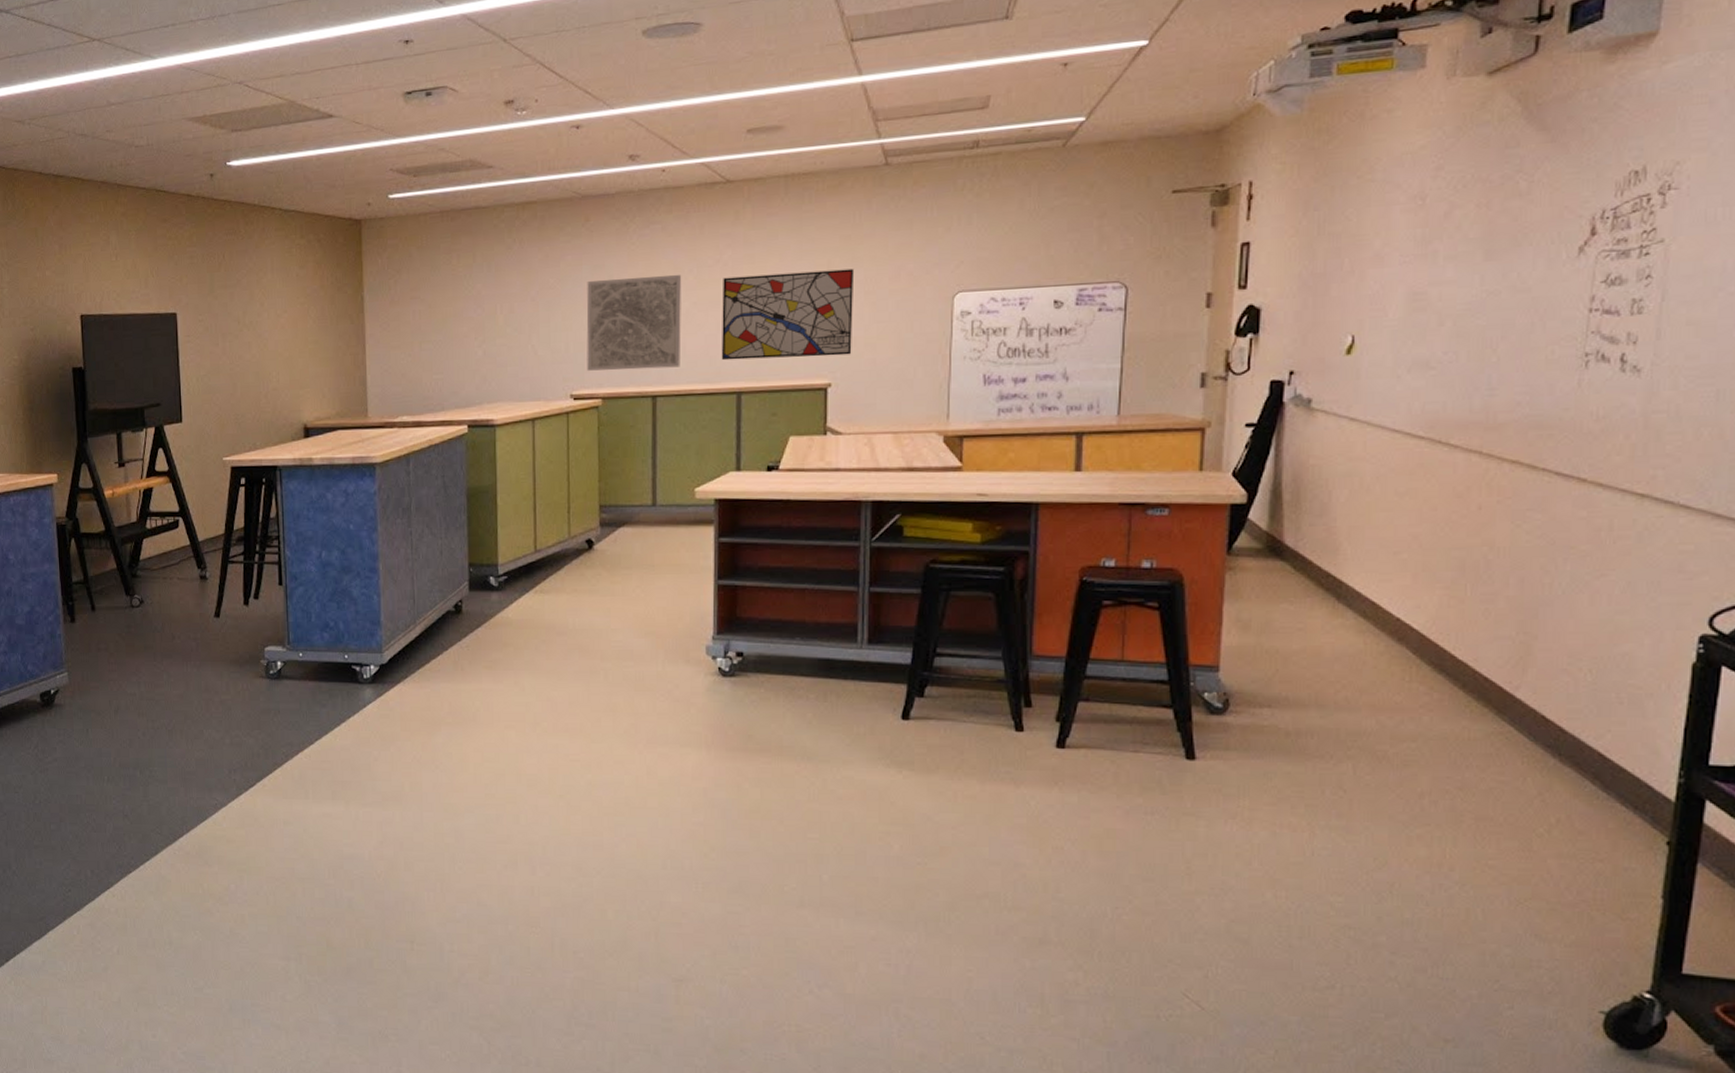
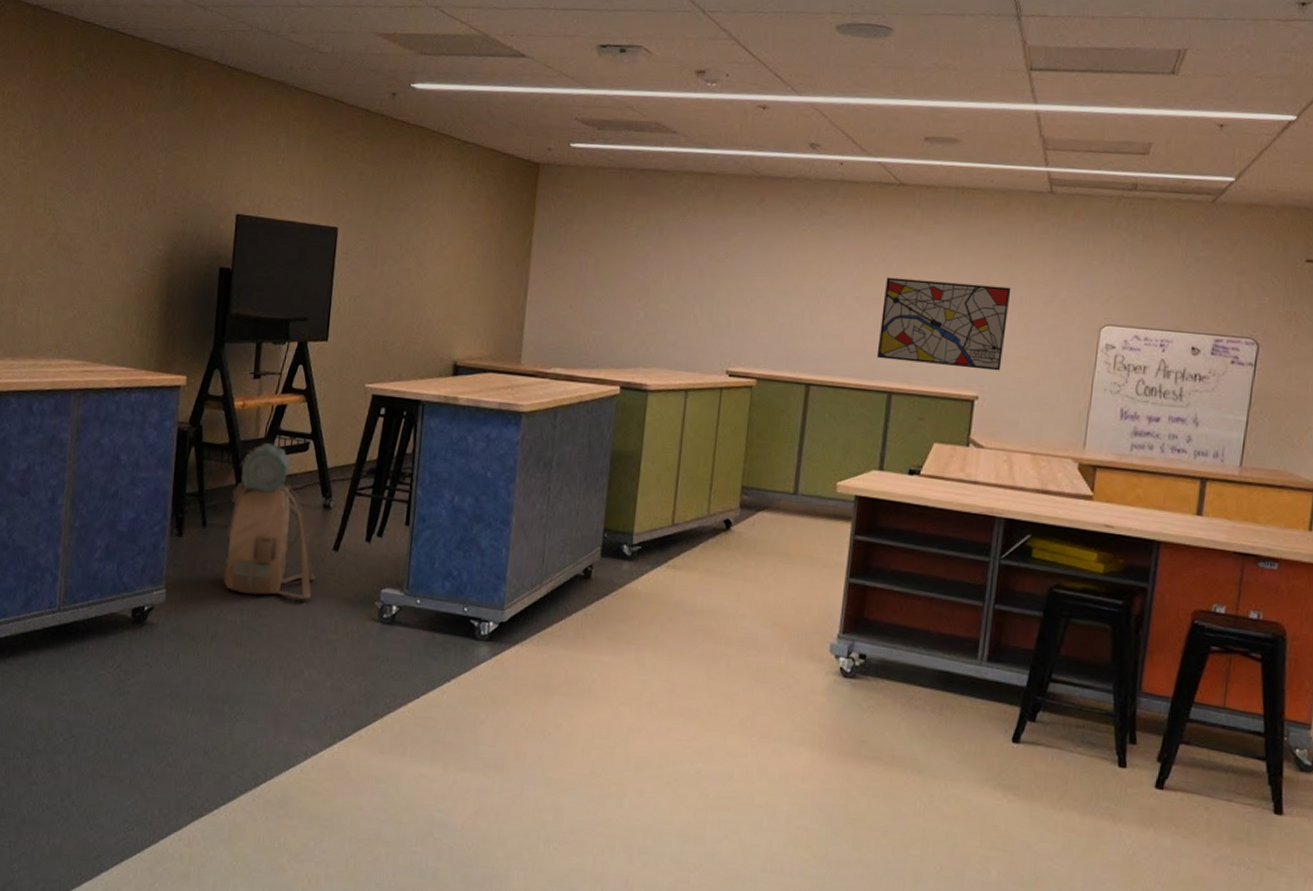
backpack: none [114,526,202,668] -> present [222,443,315,599]
wall art: present [586,274,682,371] -> none [745,260,848,359]

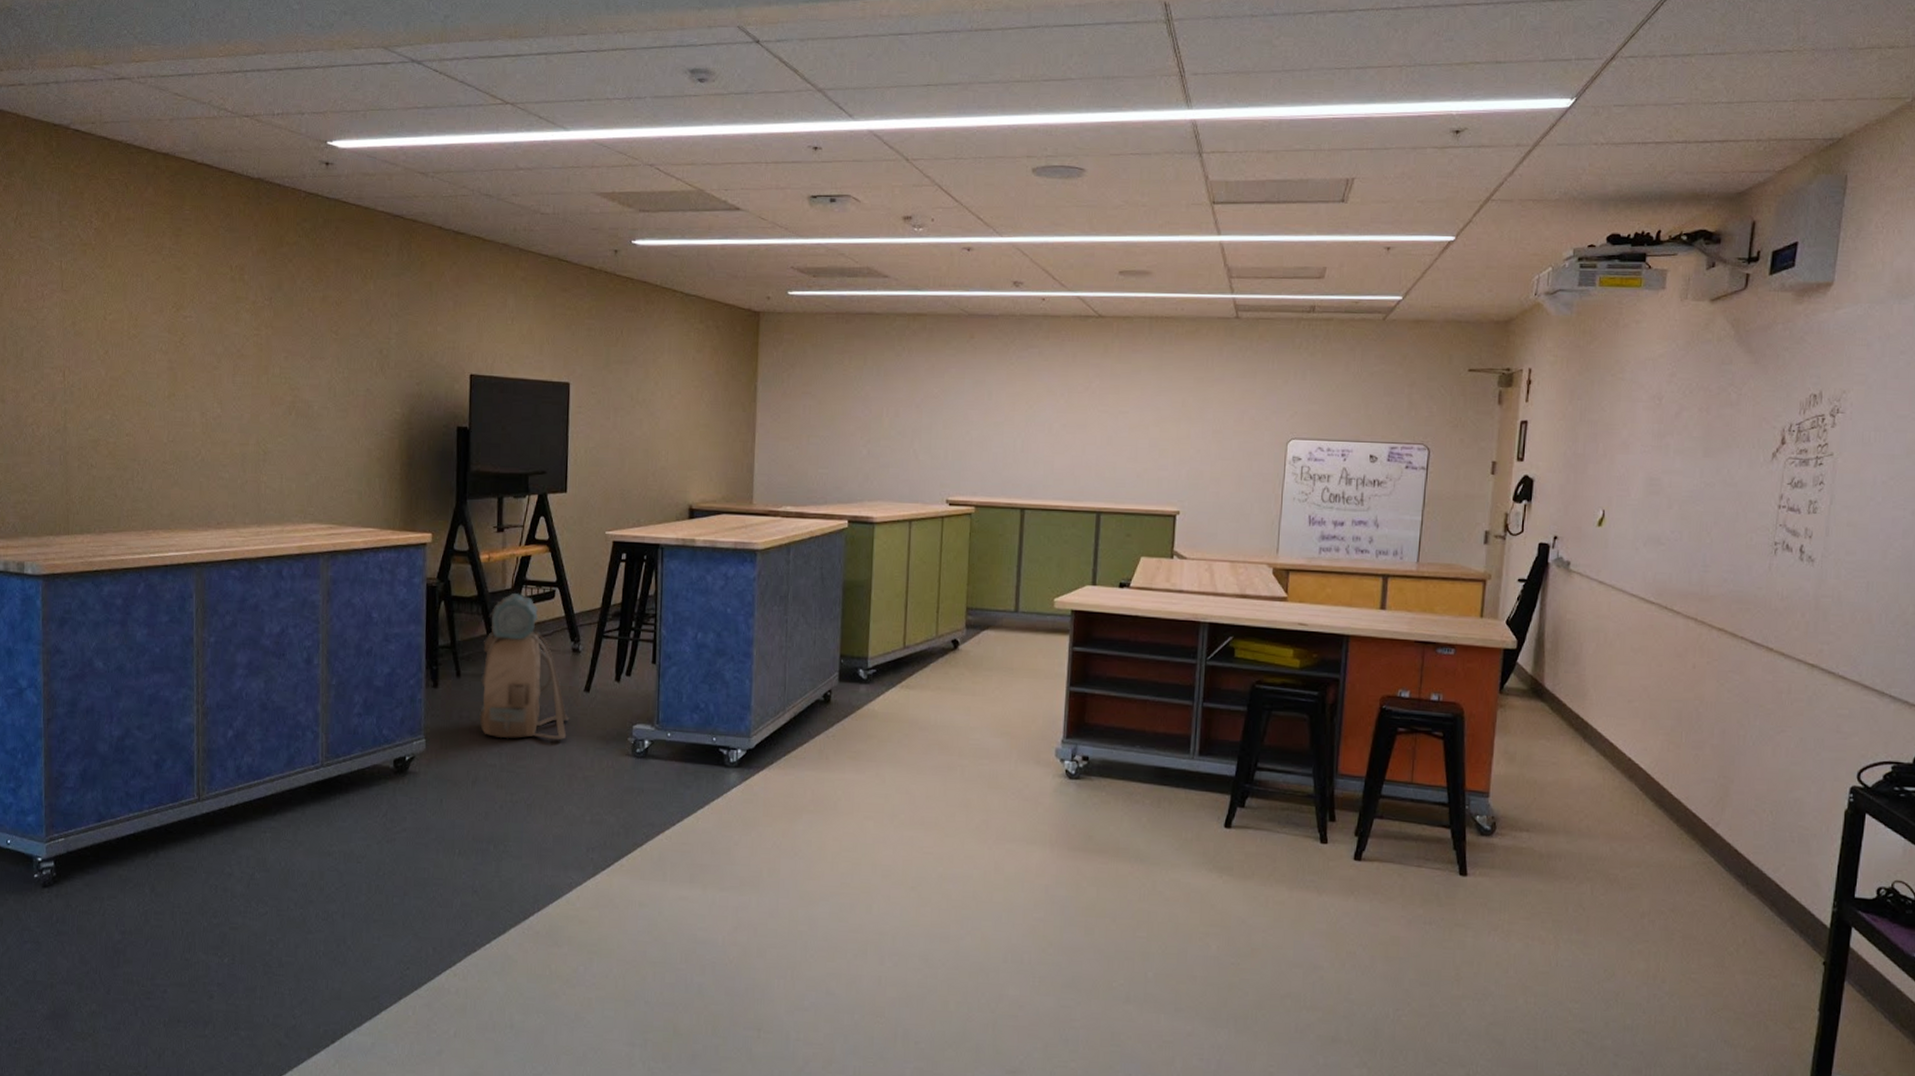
wall art: present [876,277,1011,371] -> none [1084,404,1205,487]

